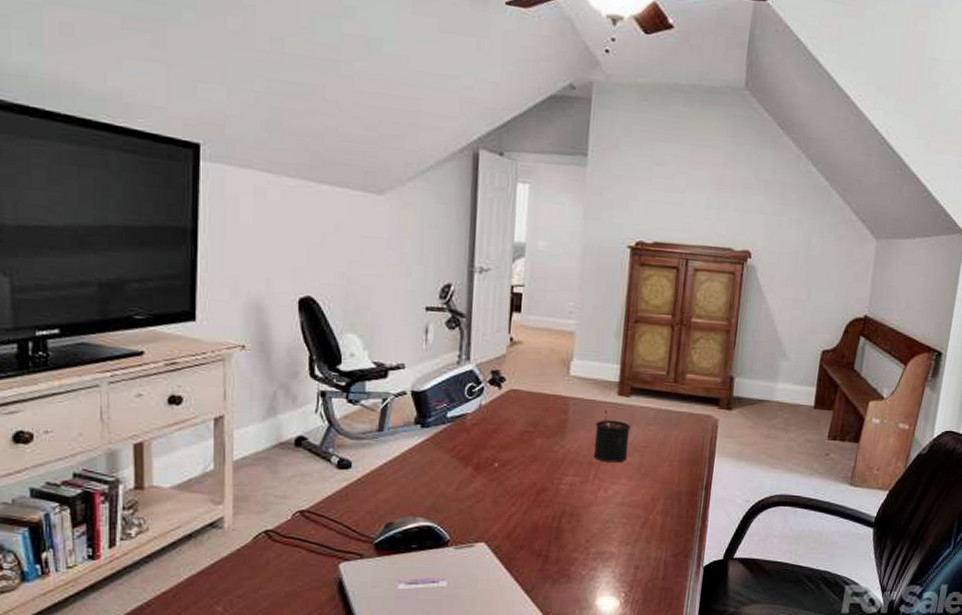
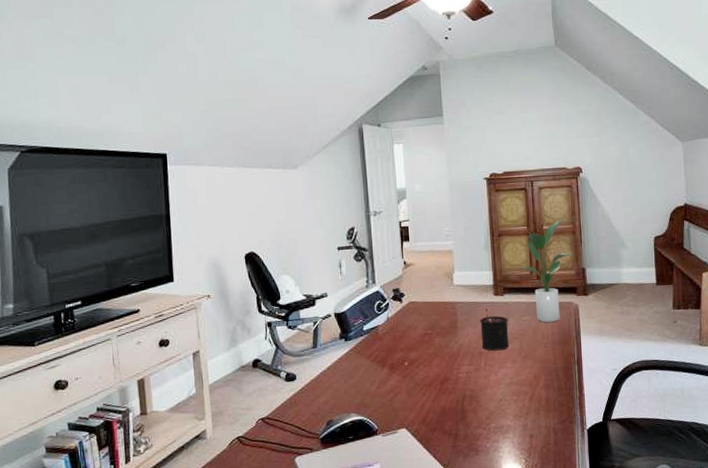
potted plant: none [652,311,723,437] -> present [518,217,574,323]

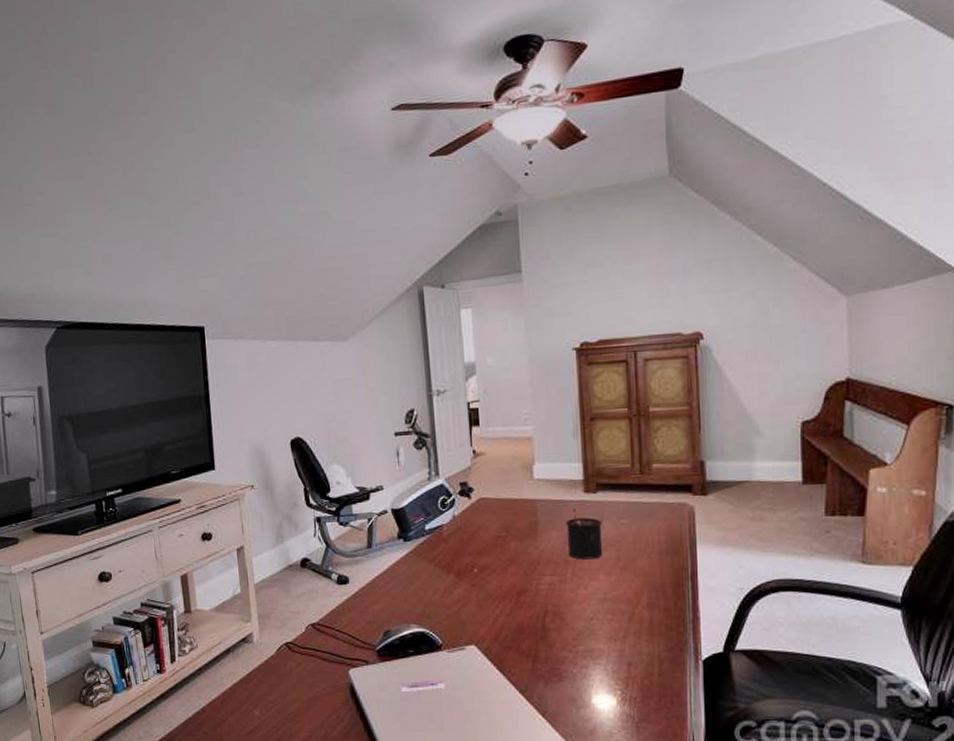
potted plant: present [518,217,574,323] -> none [615,396,689,528]

